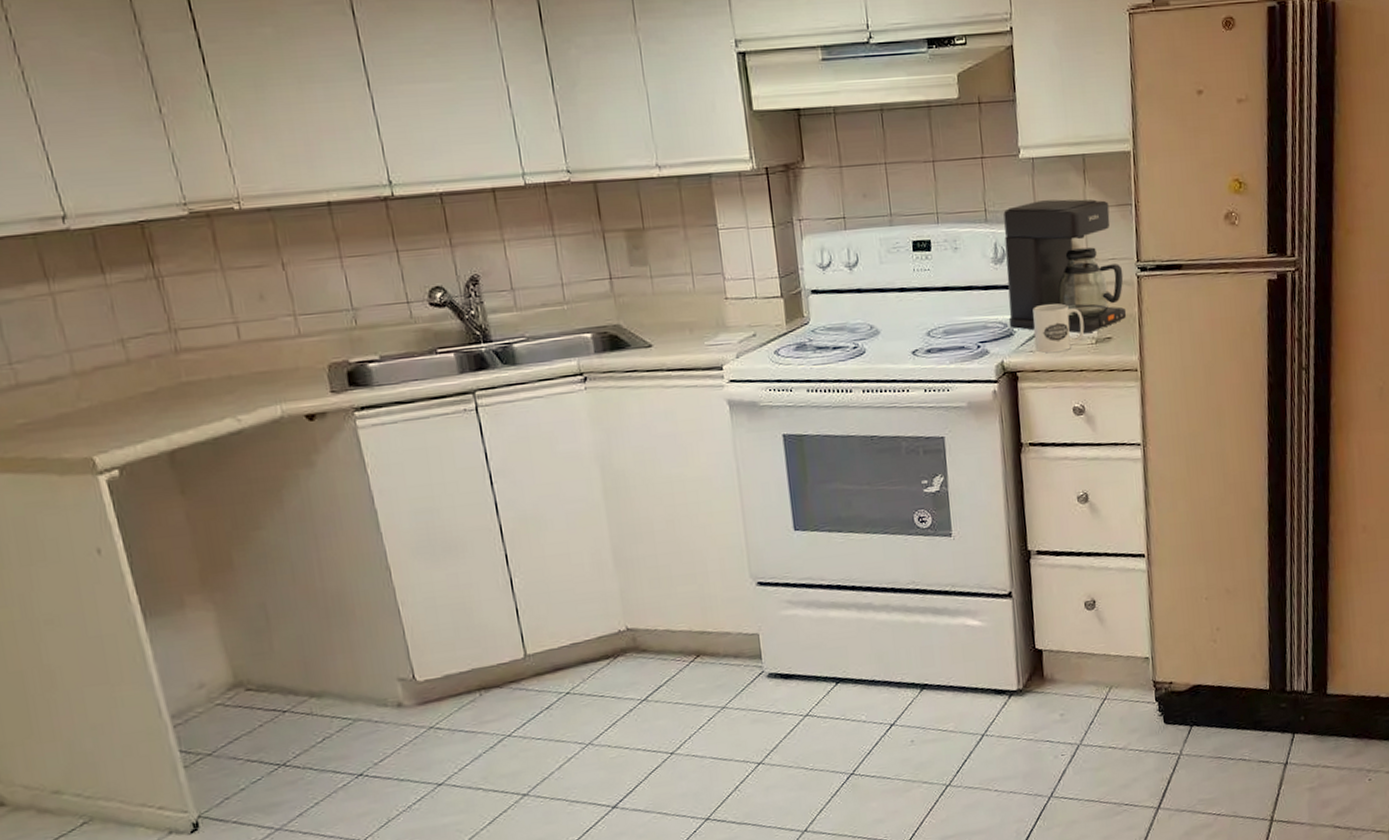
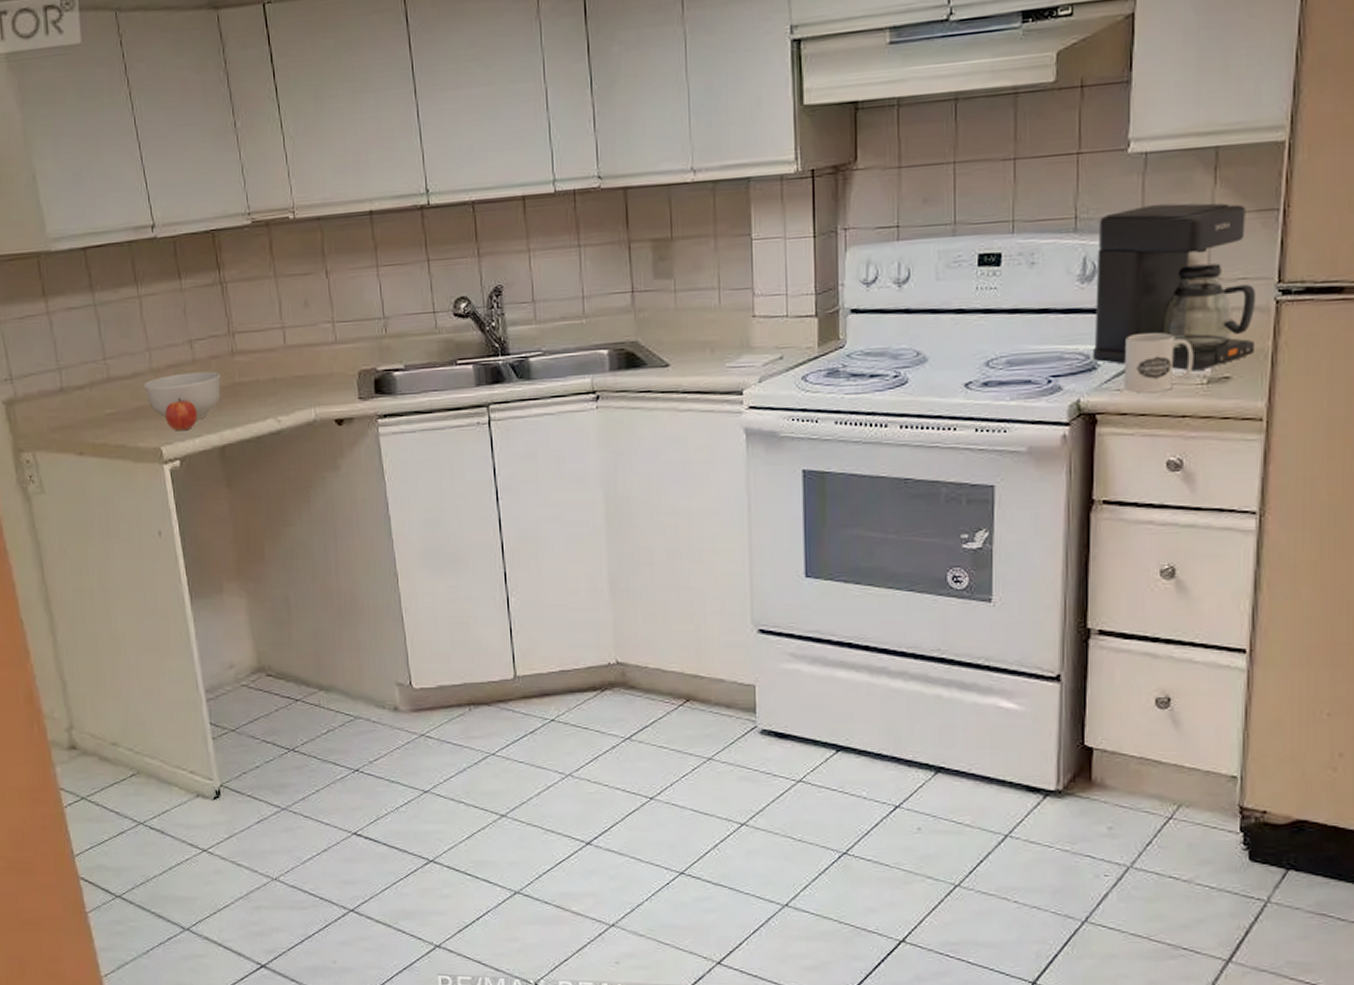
bowl: none [65,371,166,424] -> present [144,371,221,420]
fruit: none [95,401,138,438] -> present [165,397,198,431]

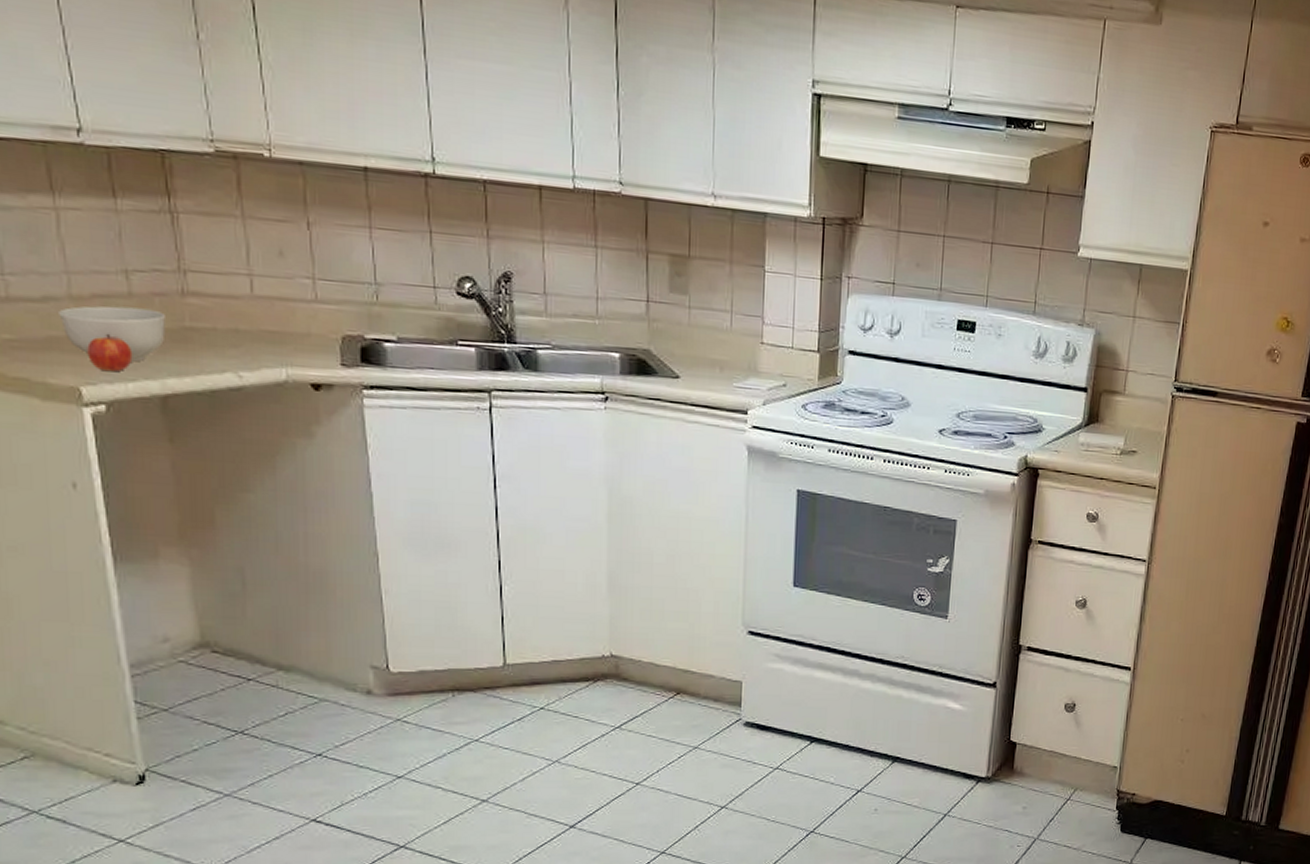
coffee maker: present [1092,203,1257,371] -> none [1039,302,1159,444]
mug: present [1123,332,1194,394] -> none [1060,406,1113,457]

